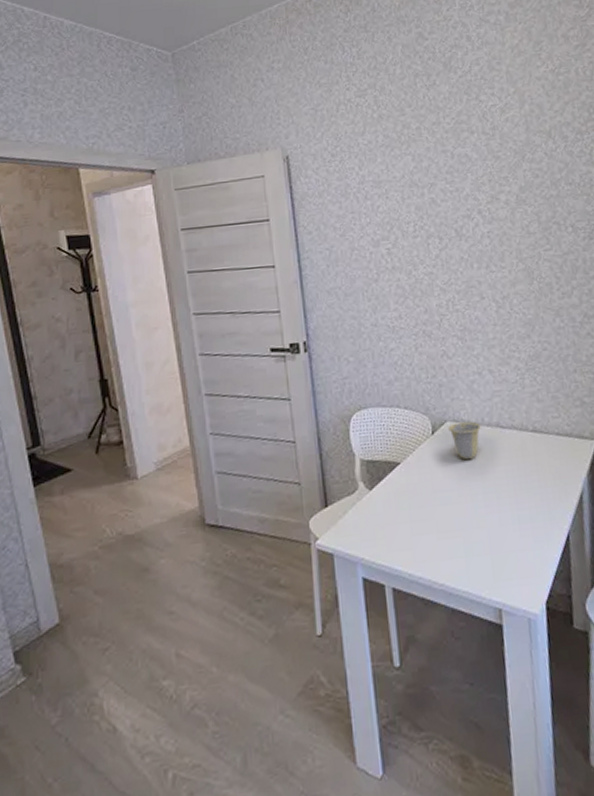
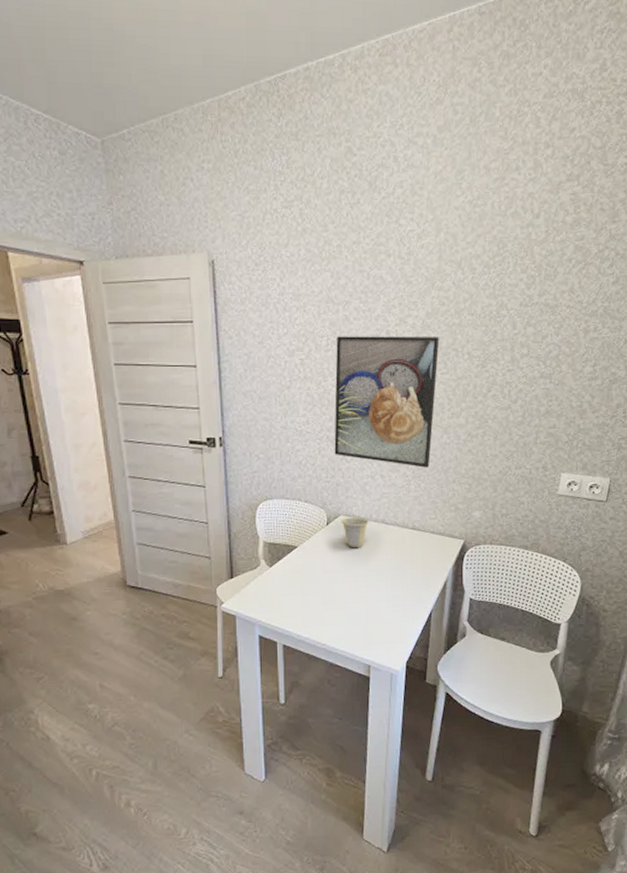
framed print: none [424,211,544,358] -> present [334,336,440,468]

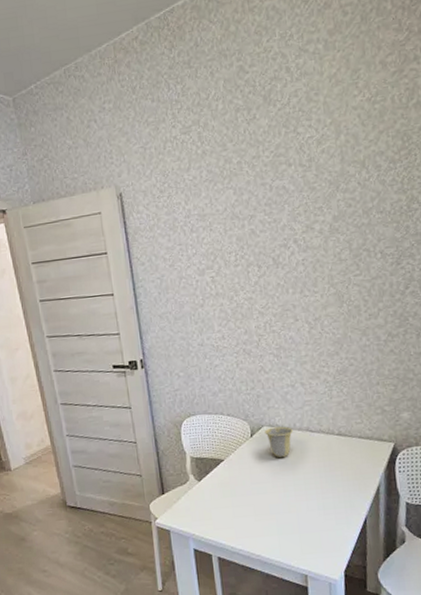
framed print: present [334,336,440,468] -> none [244,239,351,372]

